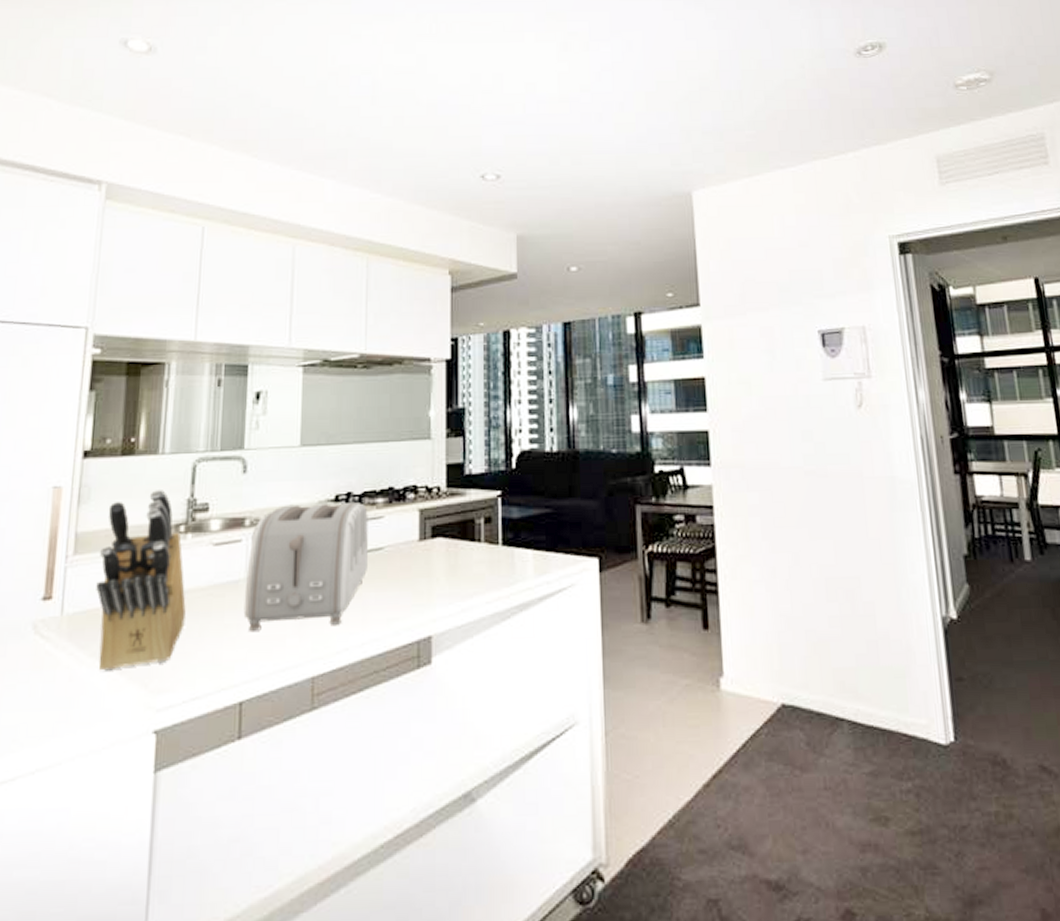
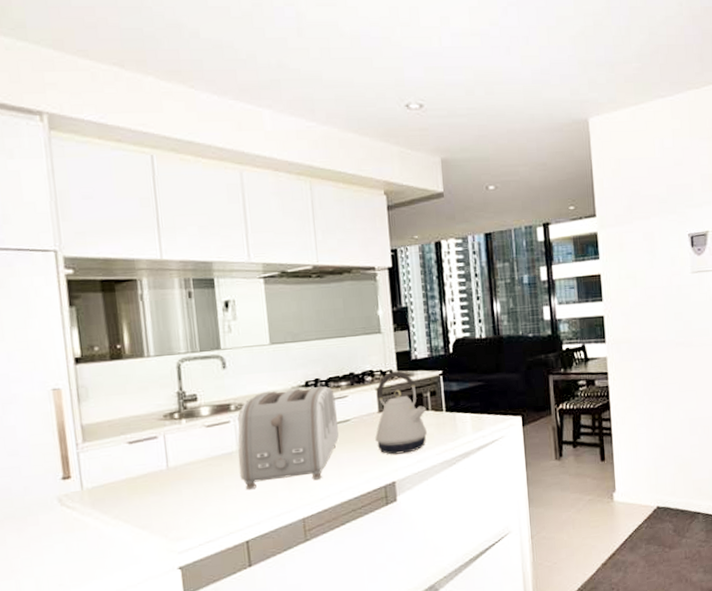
knife block: present [96,490,186,671] -> none [105,386,191,528]
kettle: none [412,488,478,599] -> present [375,371,428,455]

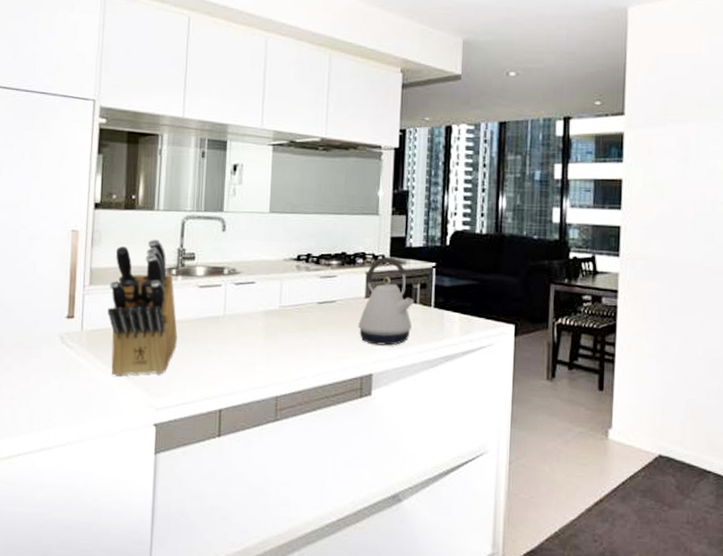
knife block: none [105,386,191,528] -> present [107,239,178,376]
toaster: present [237,385,339,489] -> none [222,260,324,358]

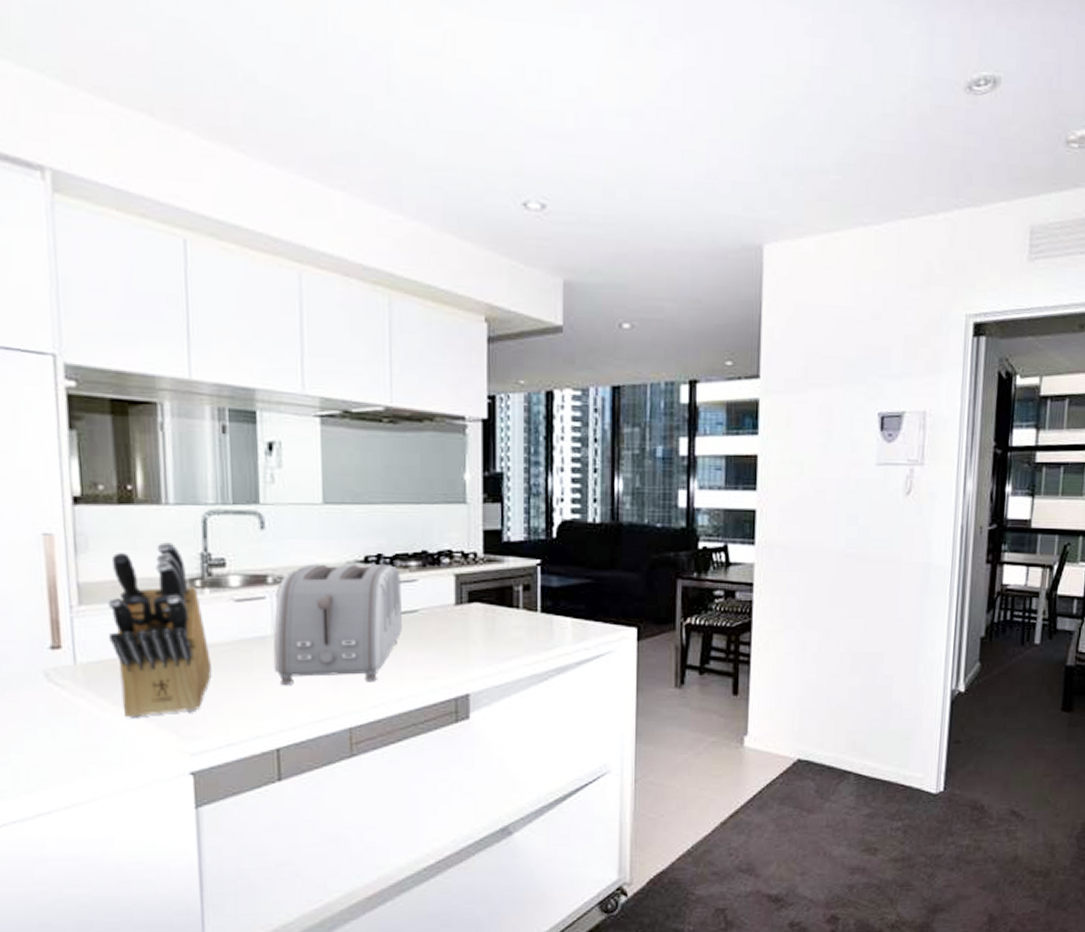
toaster: none [222,260,324,358] -> present [273,563,402,685]
kettle: present [358,256,414,346] -> none [448,554,516,660]

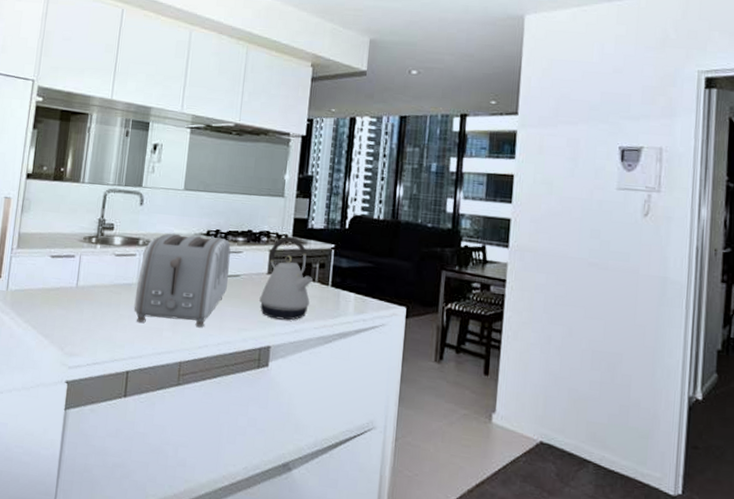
knife block: present [107,542,212,718] -> none [30,209,93,335]
kettle: none [448,554,516,660] -> present [259,236,313,320]

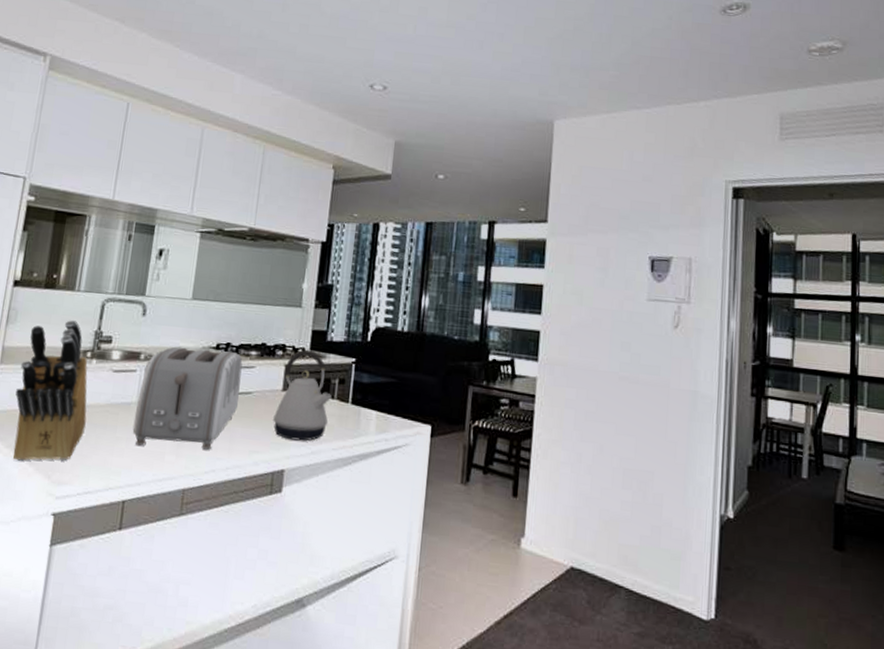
knife block: none [30,209,93,335] -> present [13,320,88,461]

